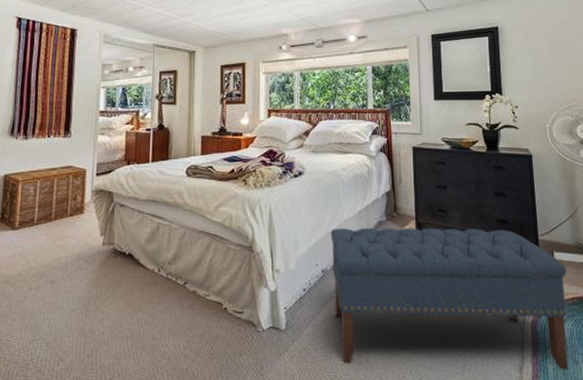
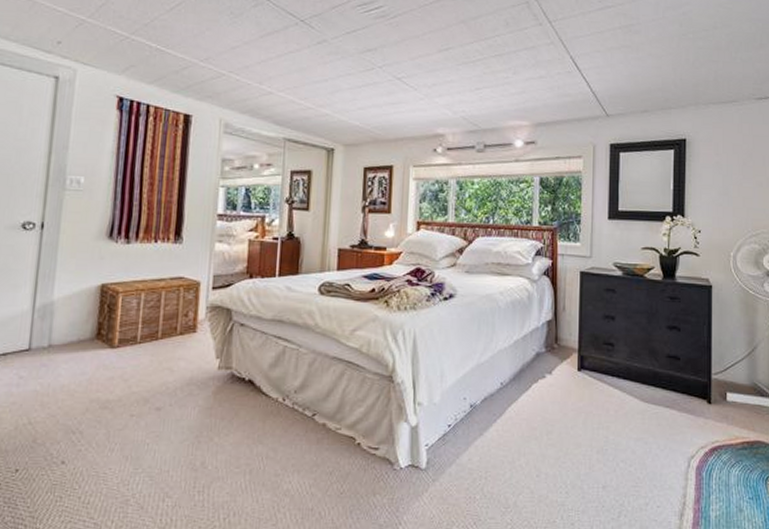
bench: present [330,228,569,370] -> none [482,359,738,518]

